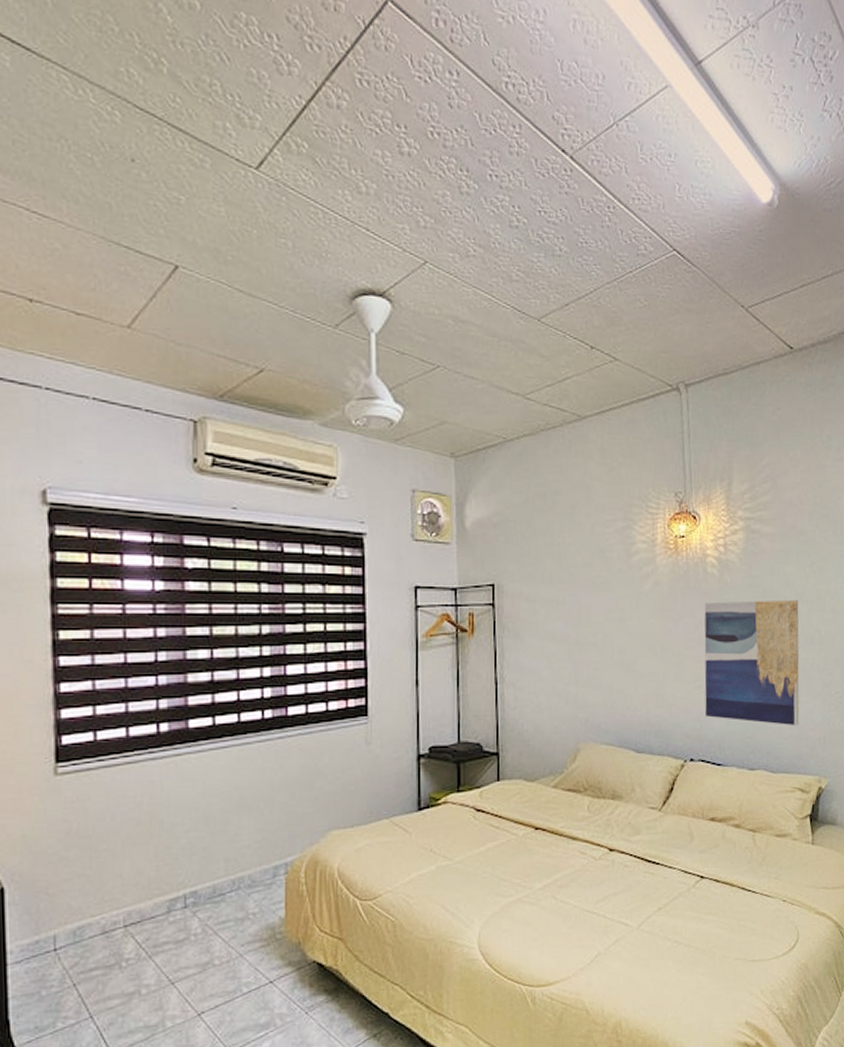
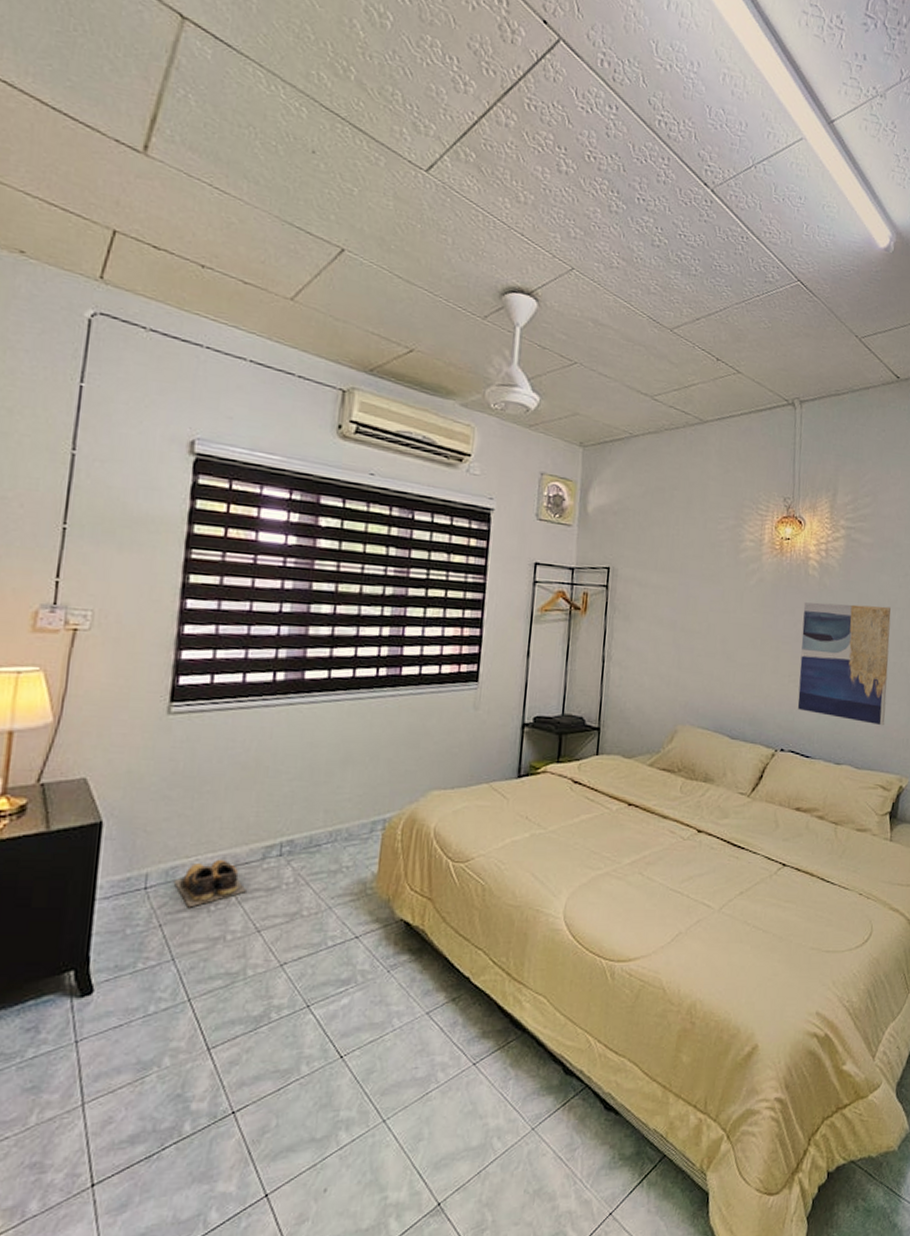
shoes: none [81,915,155,966] -> present [173,859,246,908]

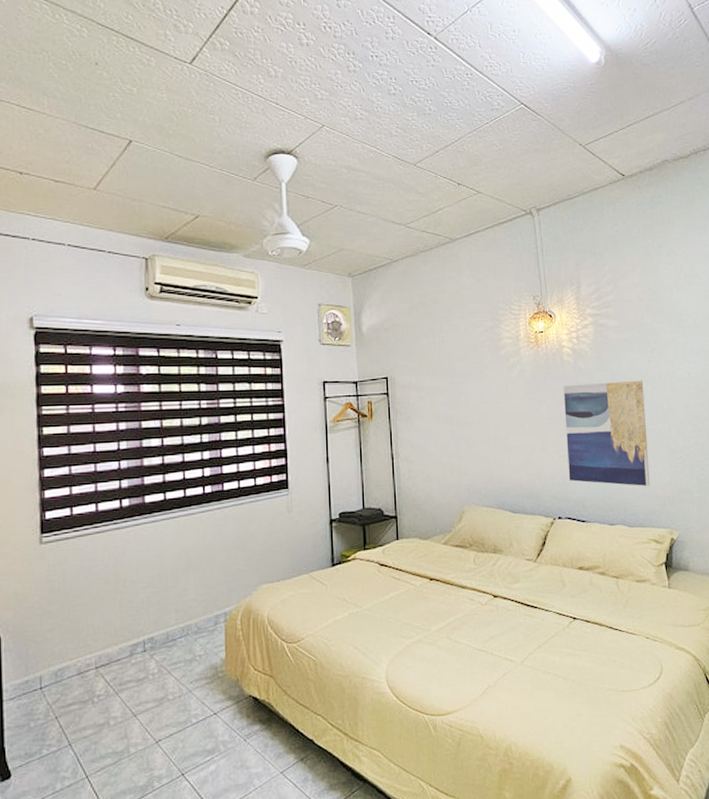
shoes: present [173,859,246,908] -> none [62,659,121,701]

